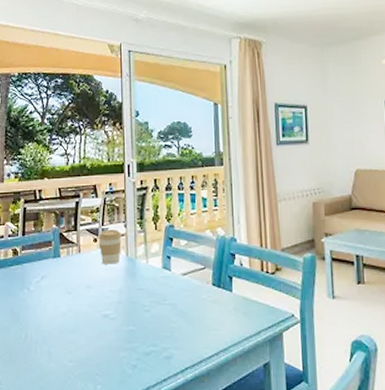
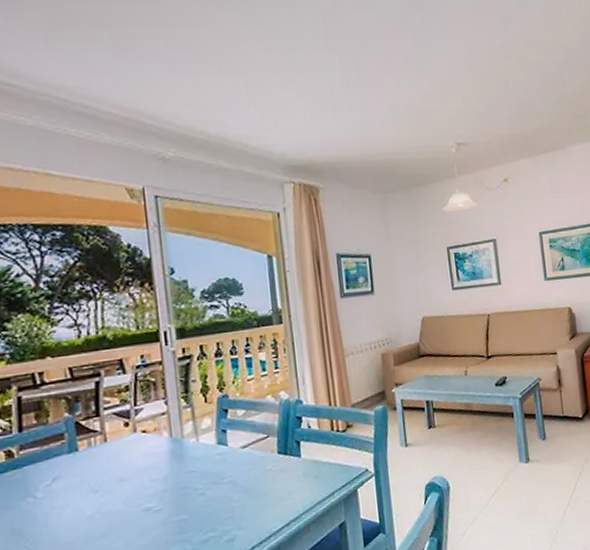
coffee cup: present [98,229,122,264] -> none [130,408,163,451]

